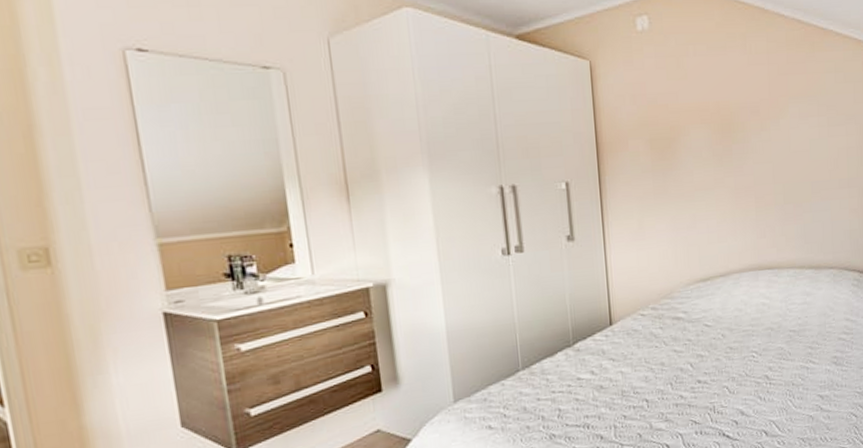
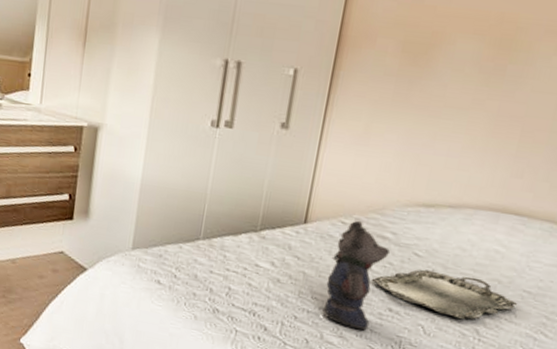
bear: none [641,309,687,410] -> present [324,220,390,331]
serving tray: none [677,331,789,372] -> present [371,269,518,320]

